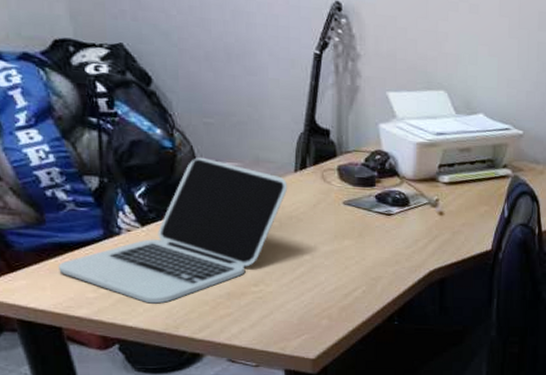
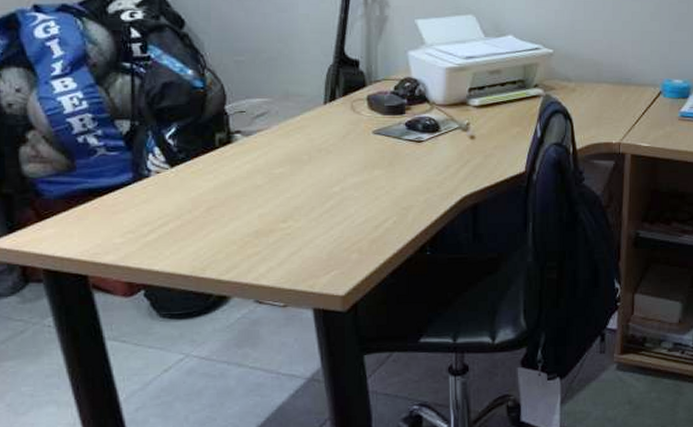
laptop: present [57,158,288,304] -> none [86,96,317,246]

